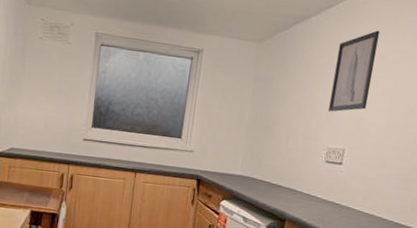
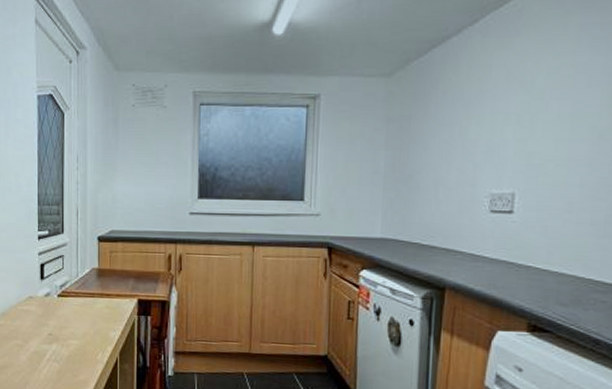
wall art: present [327,30,380,112] -> none [485,41,546,149]

